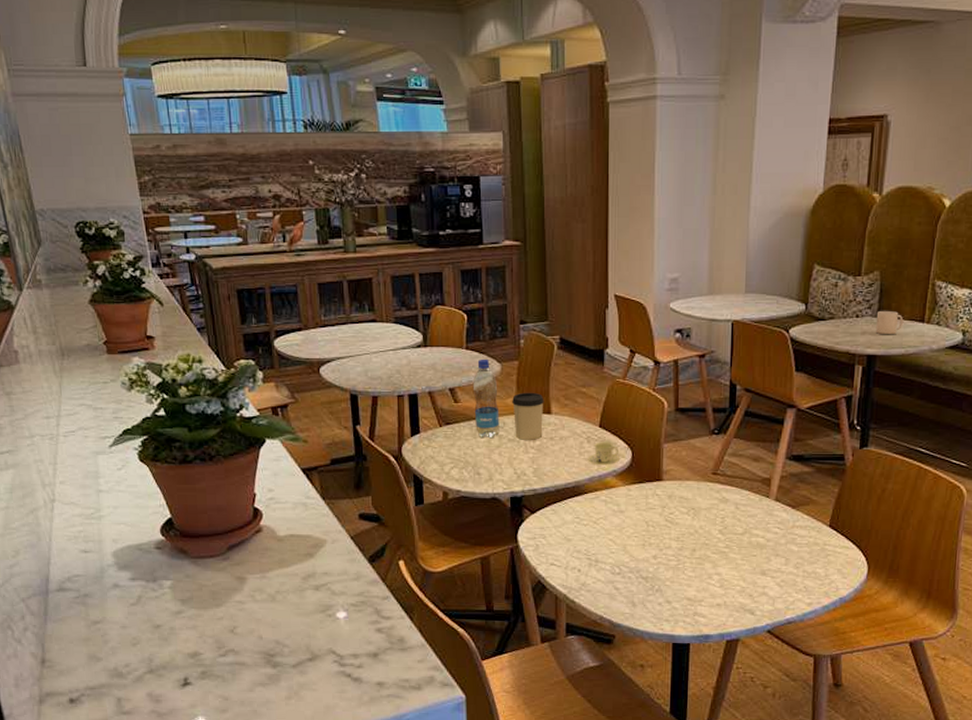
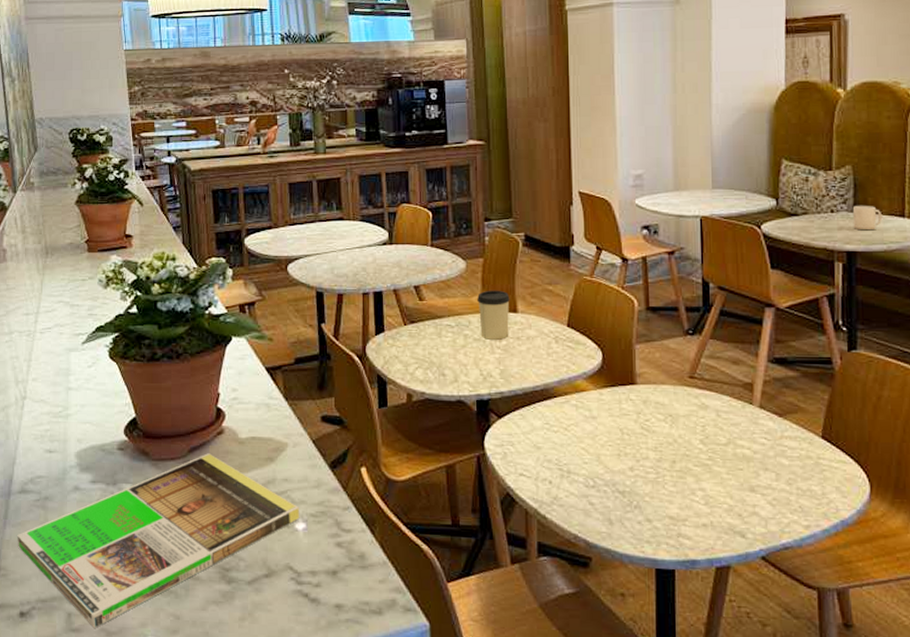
magazine: none [59,550,341,710] -> present [17,453,300,628]
bottle: present [472,358,500,439] -> none [437,256,465,338]
cup and saucer: present [587,442,621,466] -> none [556,342,591,367]

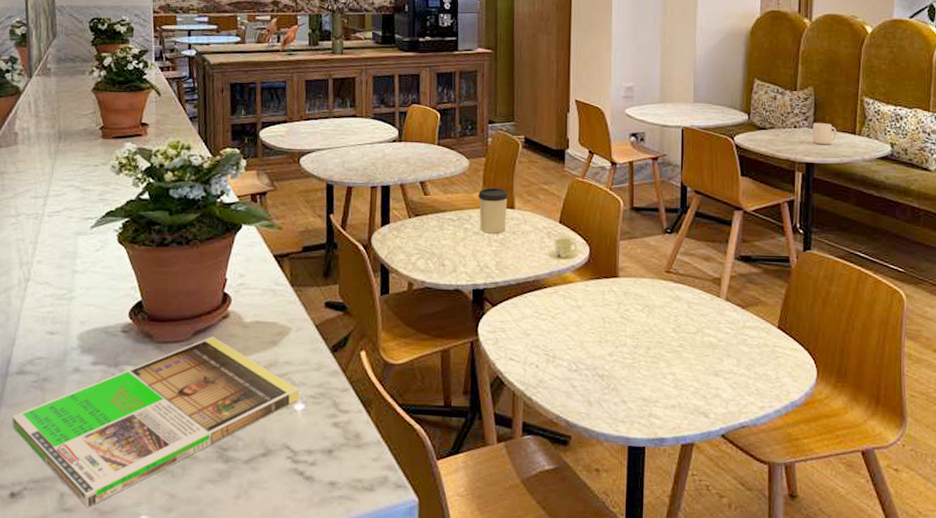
cup and saucer: none [556,342,591,367] -> present [548,237,579,261]

